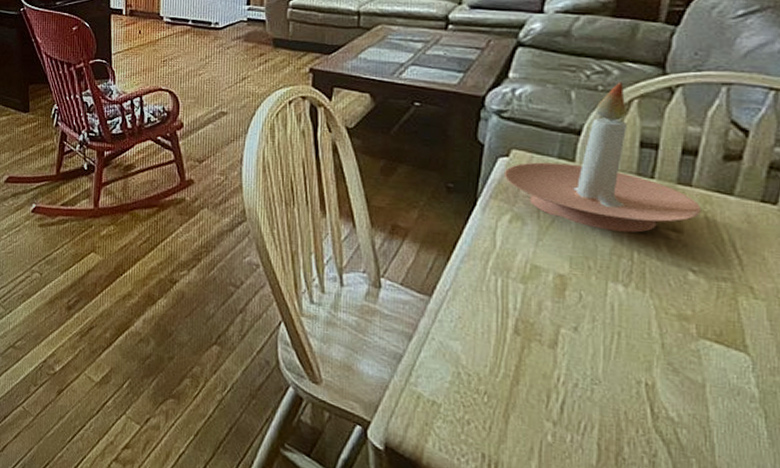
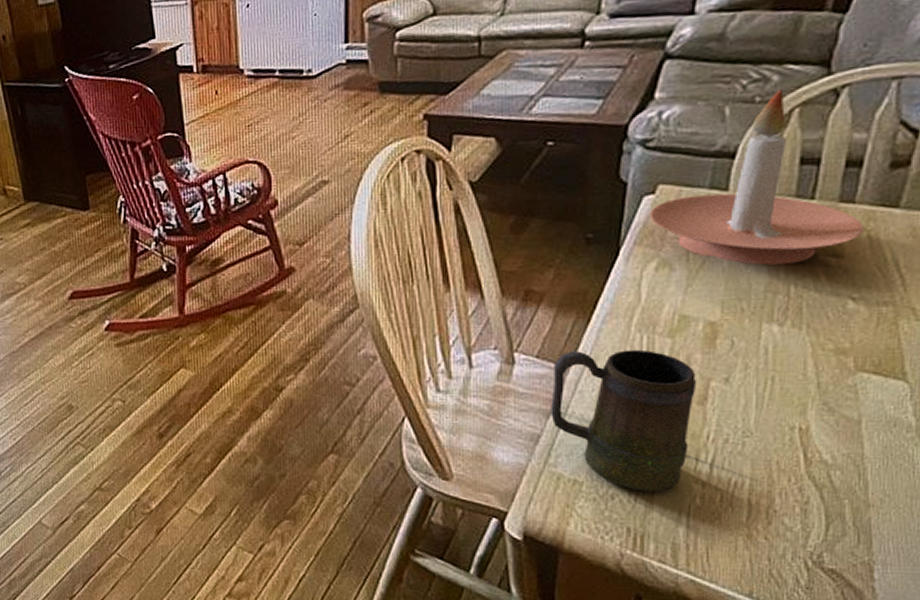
mug: none [412,283,548,424] -> present [551,349,697,491]

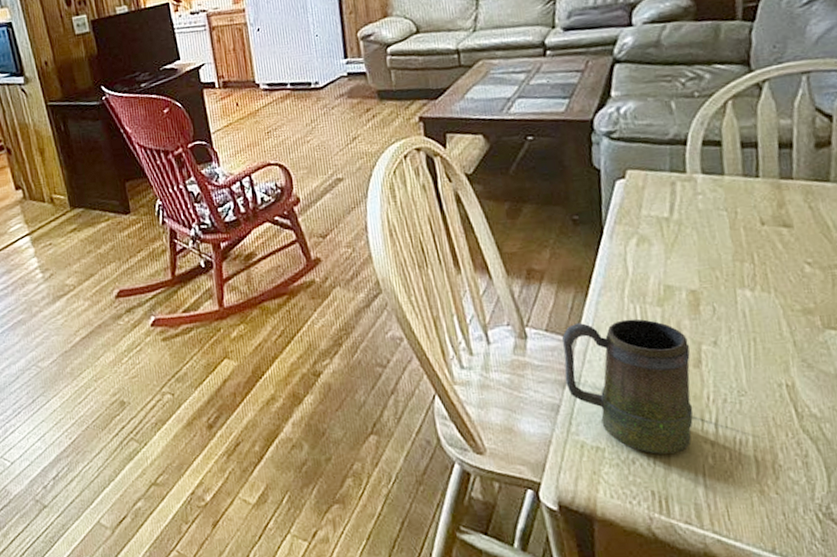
candle holder: present [649,89,864,265] -> none [623,85,805,237]

